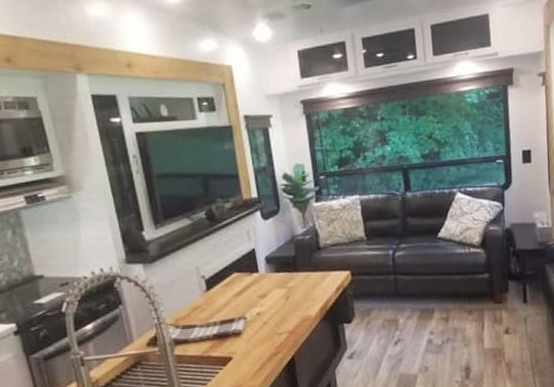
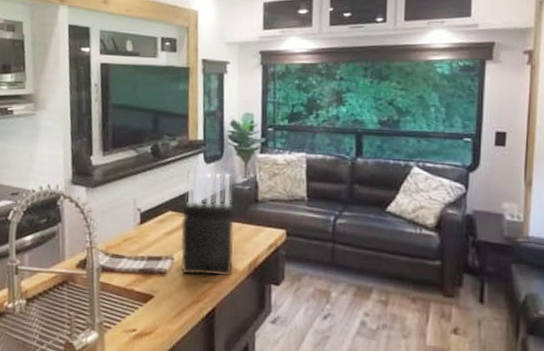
knife block: none [247,226,307,330] -> present [180,172,235,278]

